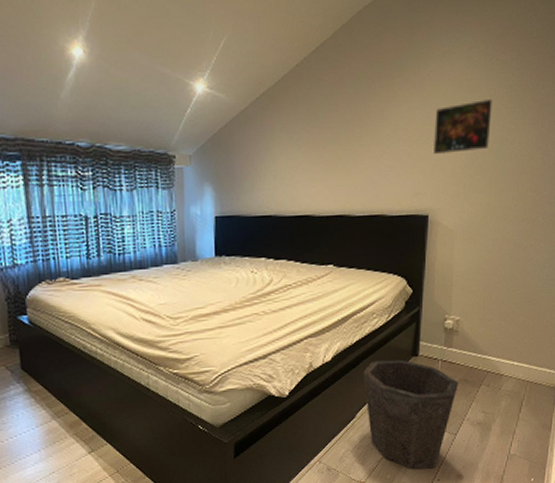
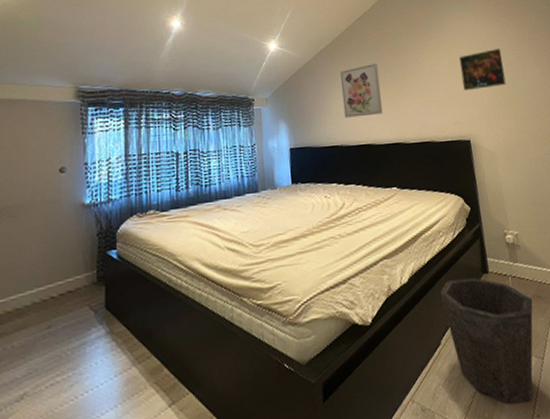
wall art: none [282,115,330,183] -> present [340,64,383,118]

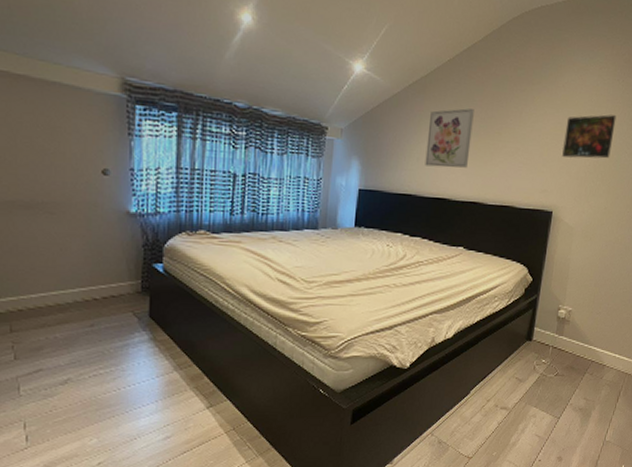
waste bin: present [439,277,533,404] -> none [480,342,565,449]

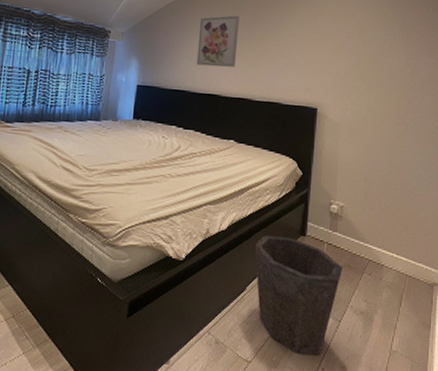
waste bin: none [480,342,565,449] -> present [254,235,342,355]
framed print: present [562,114,617,159] -> none [322,21,370,61]

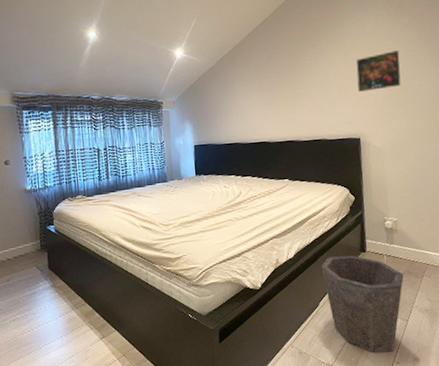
wall art: present [196,15,240,67] -> none [241,68,279,119]
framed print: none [322,21,370,61] -> present [356,50,401,92]

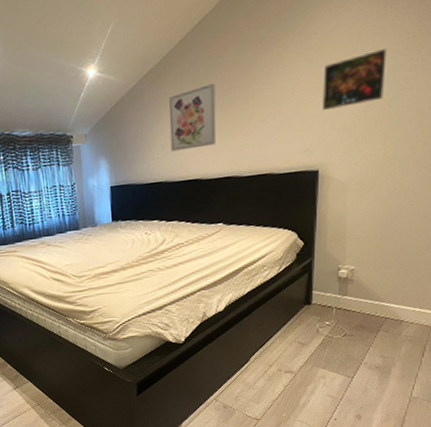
wall art: none [241,68,279,119] -> present [169,84,217,152]
waste bin: present [321,255,404,353] -> none [255,308,354,409]

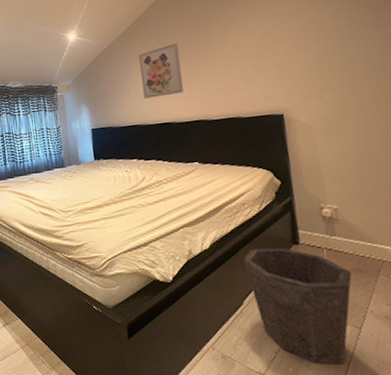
waste bin: none [255,308,354,409] -> present [243,247,352,364]
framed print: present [323,49,387,110] -> none [272,13,332,62]

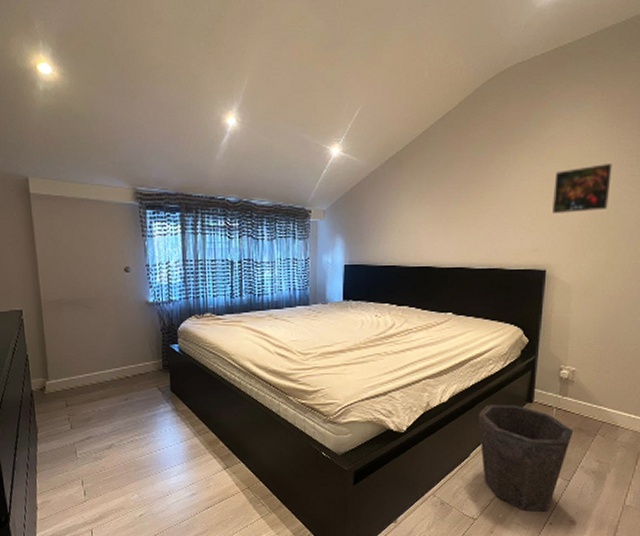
wall art: present [139,43,184,99] -> none [407,177,453,237]
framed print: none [272,13,332,62] -> present [552,164,613,213]

